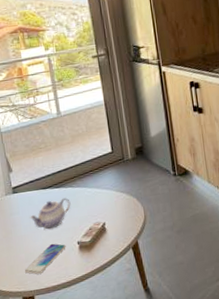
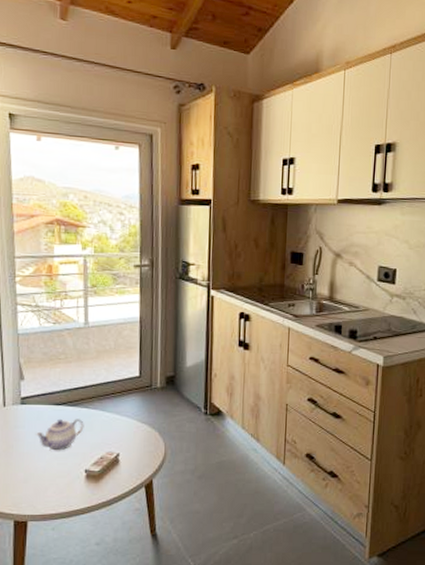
smartphone: present [25,243,66,275] -> none [21,467,72,498]

